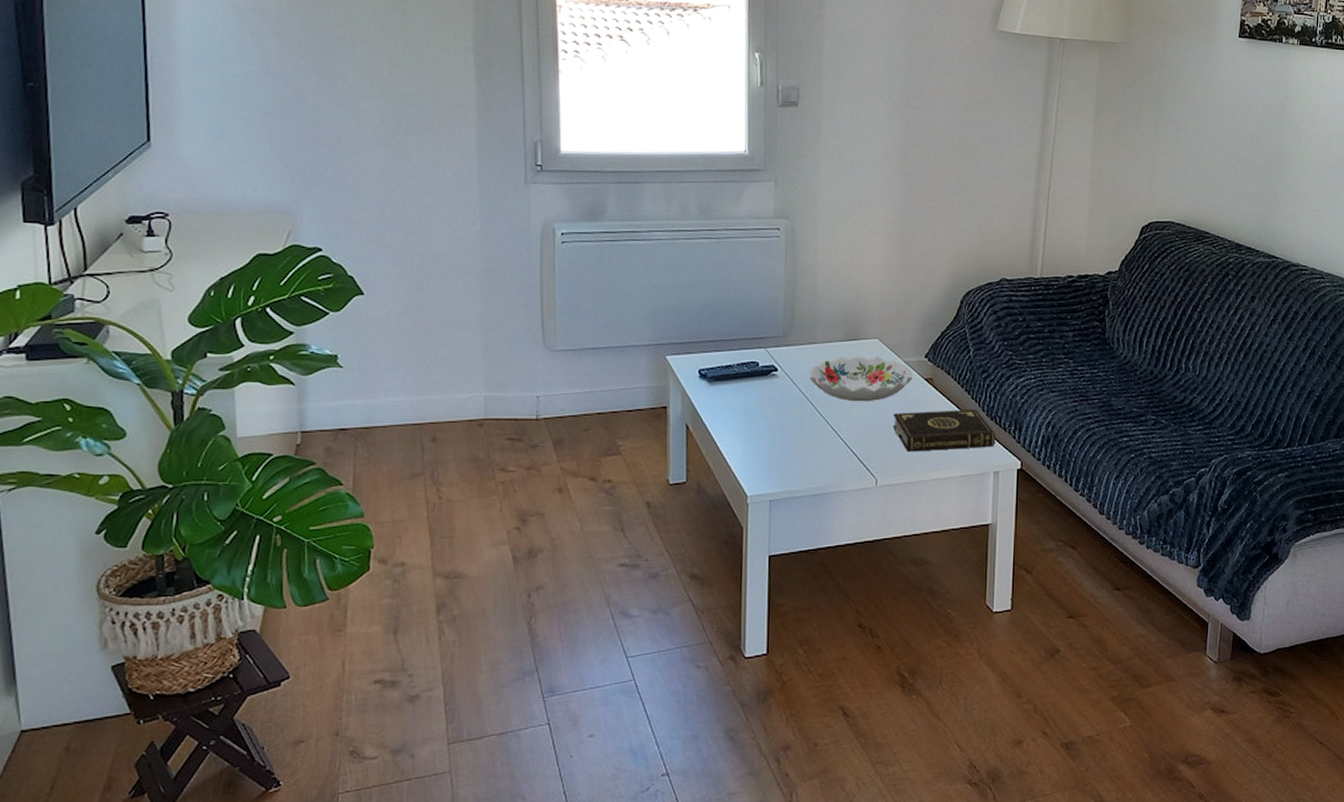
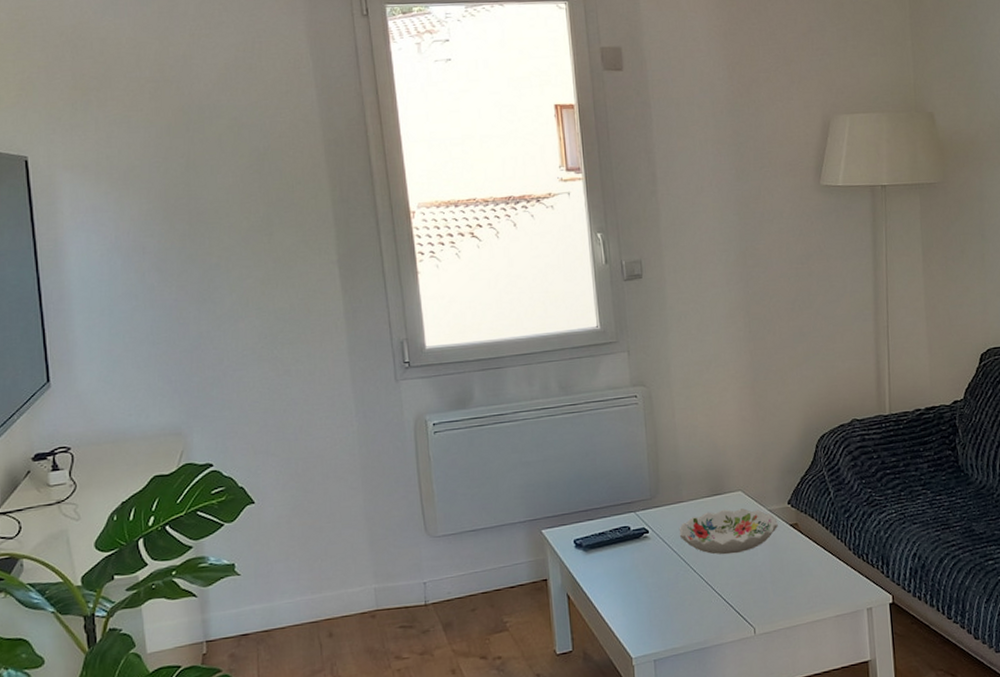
book: present [893,409,995,452] -> none [764,548,865,598]

